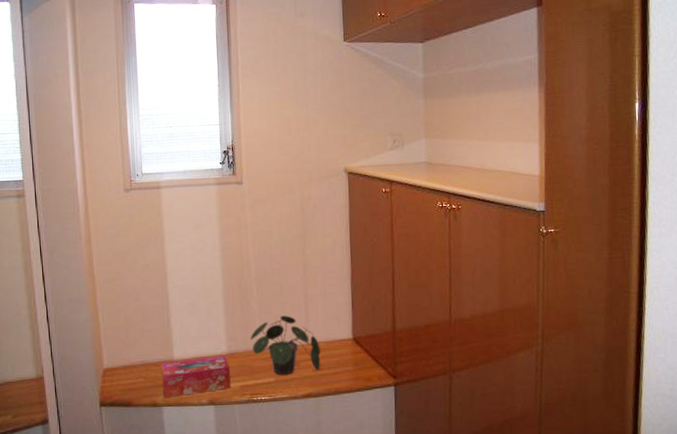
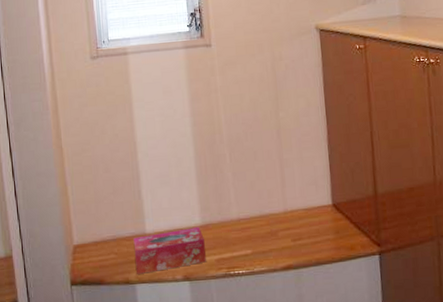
potted plant: present [250,315,321,376] -> none [224,182,300,247]

